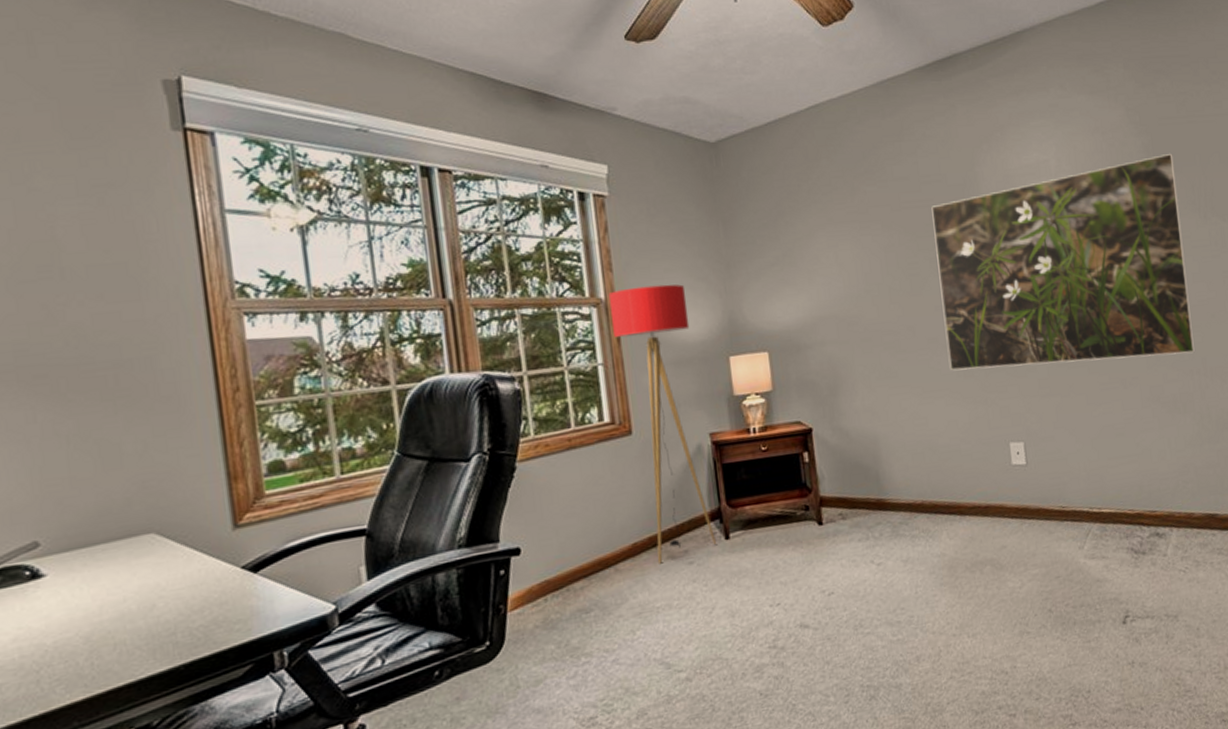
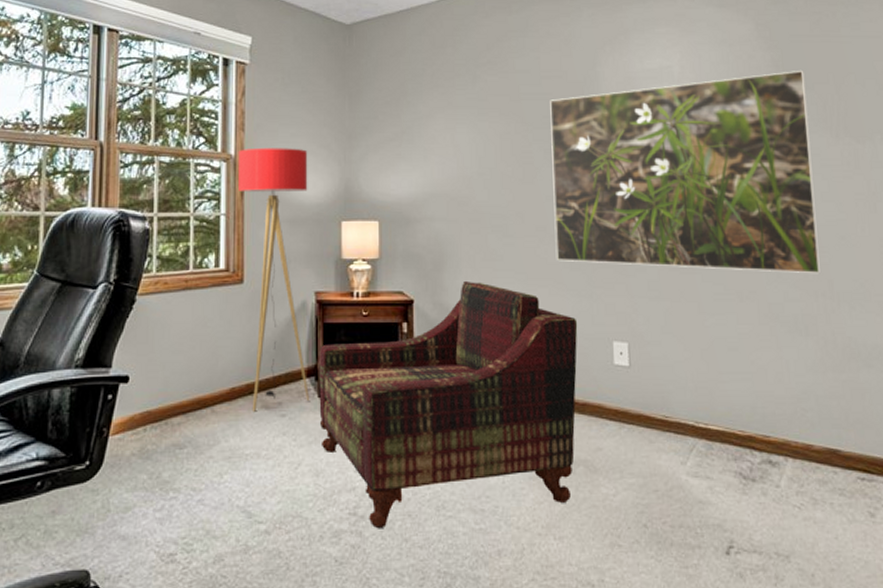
armchair: none [720,401,981,656] -> present [319,280,578,528]

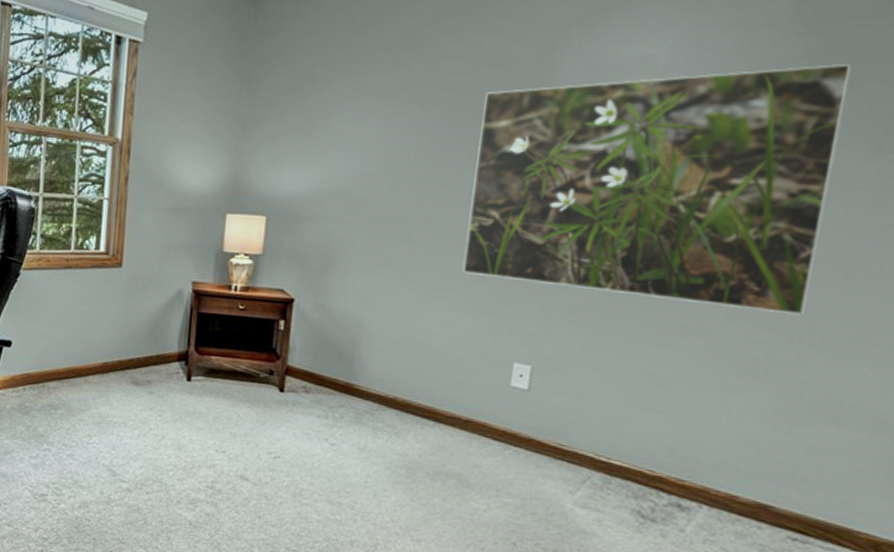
floor lamp: present [237,147,310,412] -> none [122,132,197,386]
armchair: present [319,280,578,528] -> none [186,284,476,510]

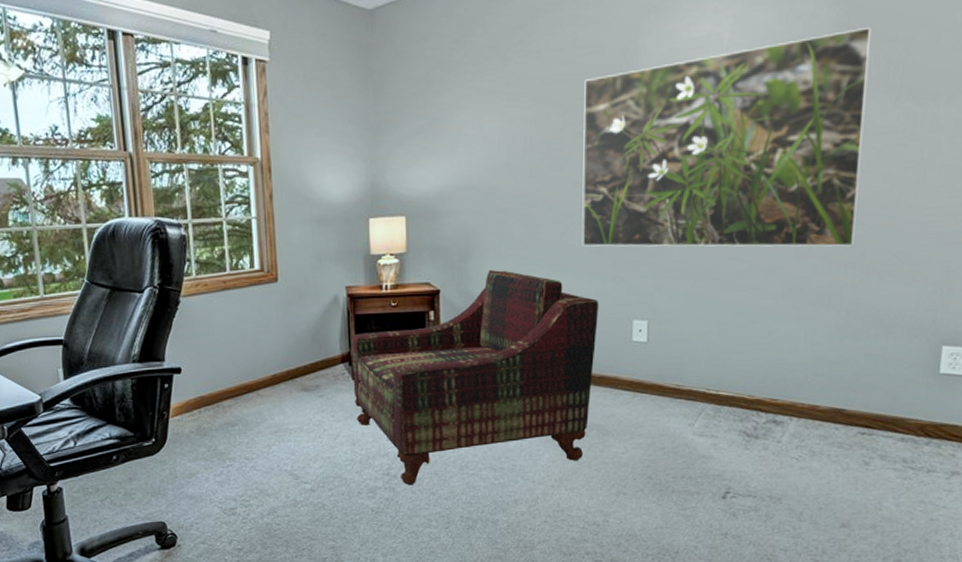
armchair: none [186,284,476,510] -> present [352,269,599,484]

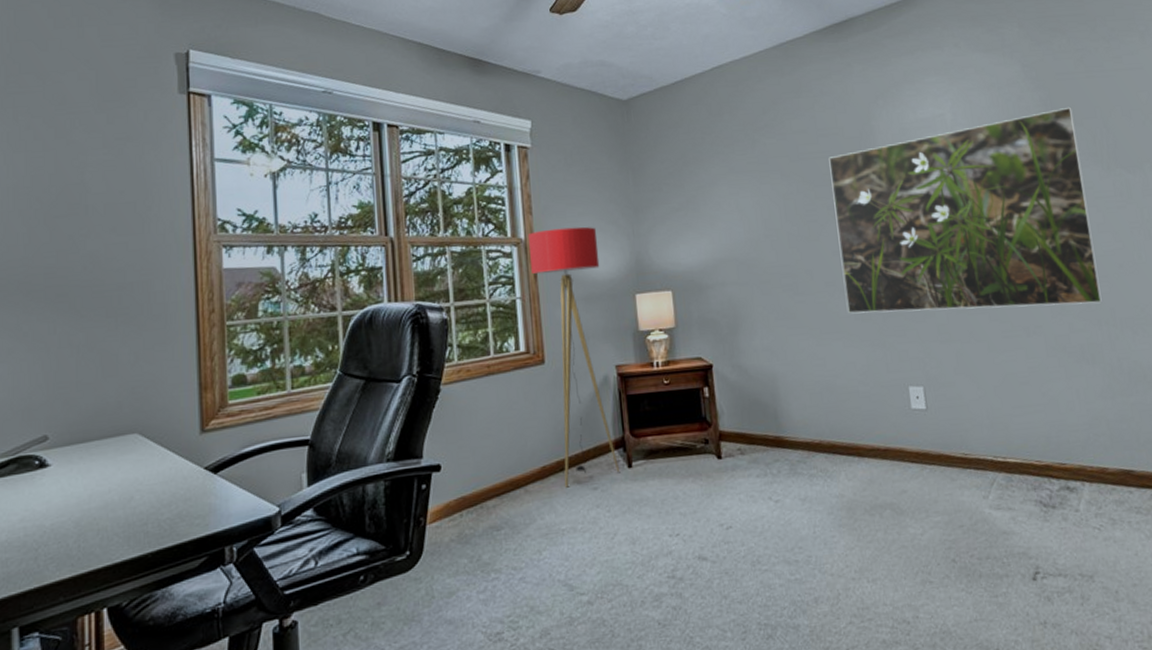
floor lamp: none [264,147,345,394] -> present [527,226,620,488]
armchair: present [352,269,599,484] -> none [625,341,881,588]

